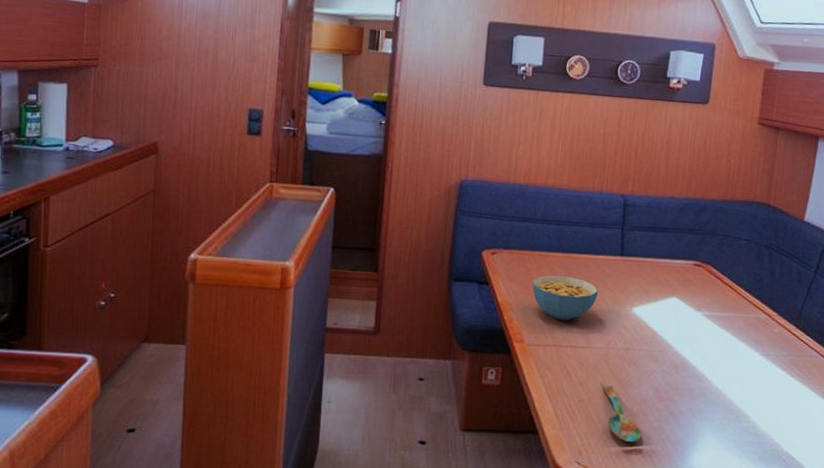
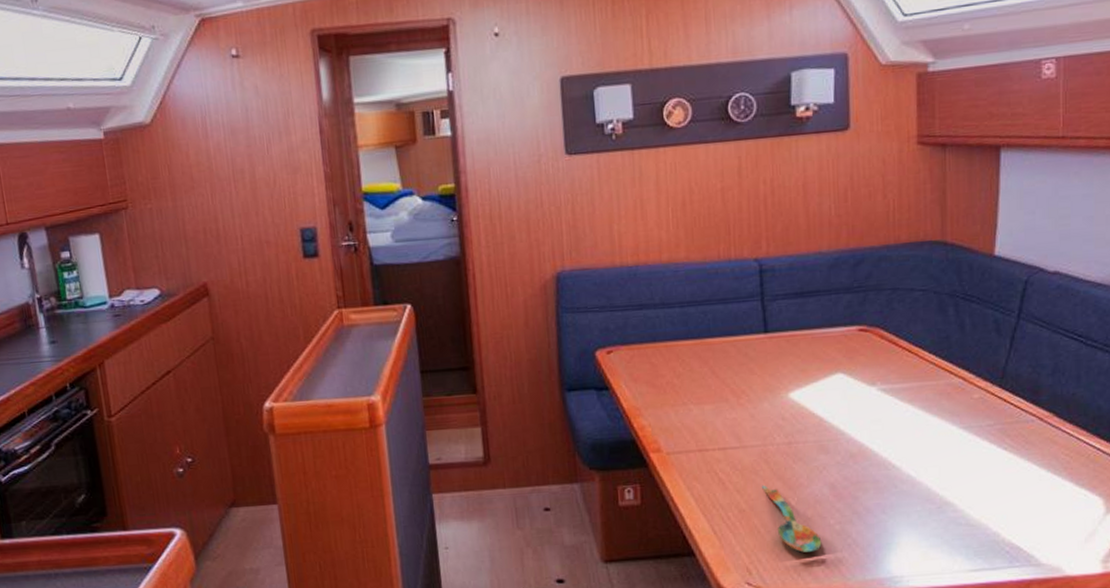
cereal bowl: present [532,275,598,321] -> none [661,366,743,420]

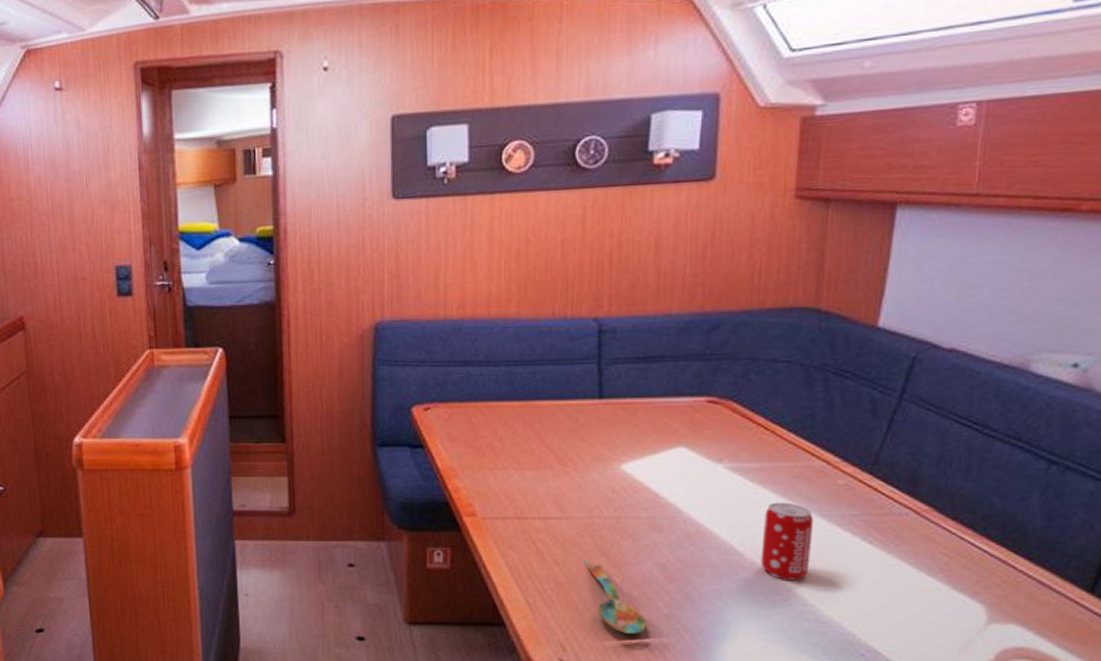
beverage can: none [915,417,957,489] -> present [760,502,814,580]

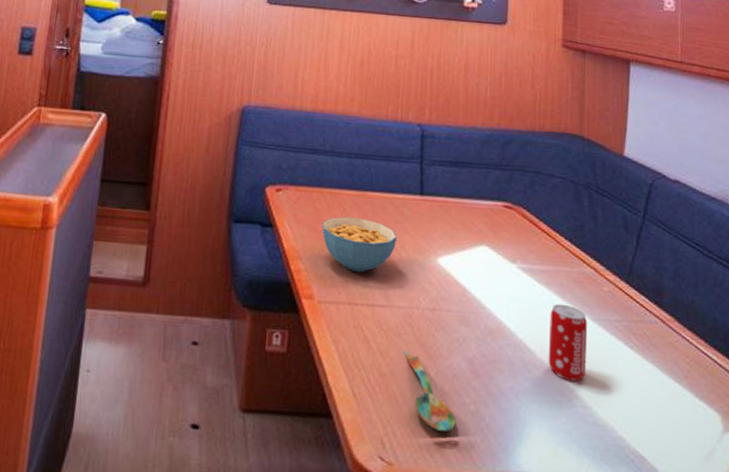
cereal bowl: none [481,429,571,487] -> present [322,216,396,273]

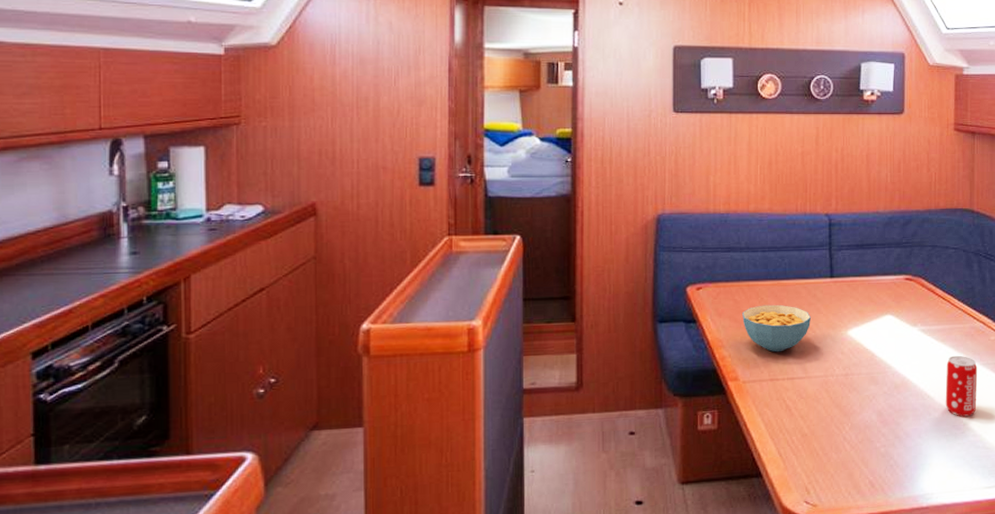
spoon: present [404,350,456,432] -> none [822,411,869,473]

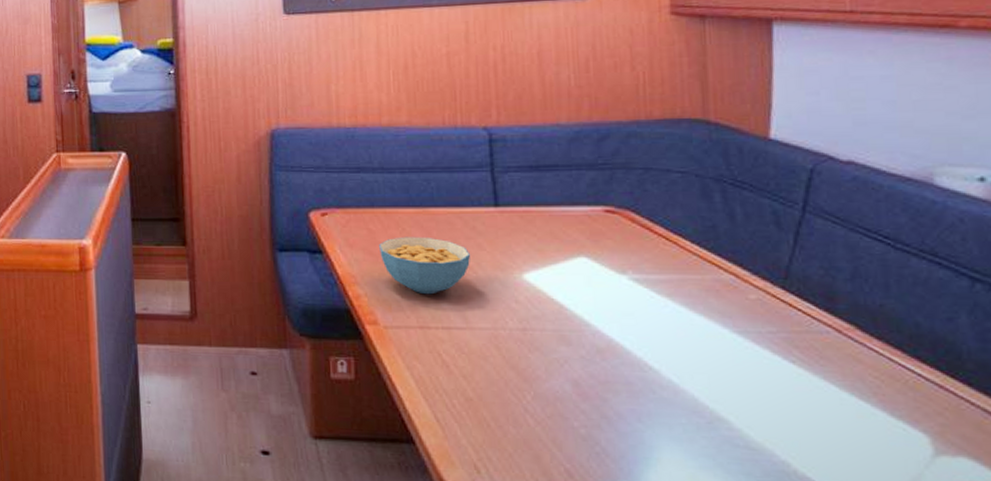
beverage can: present [945,355,978,417] -> none [676,316,731,402]

